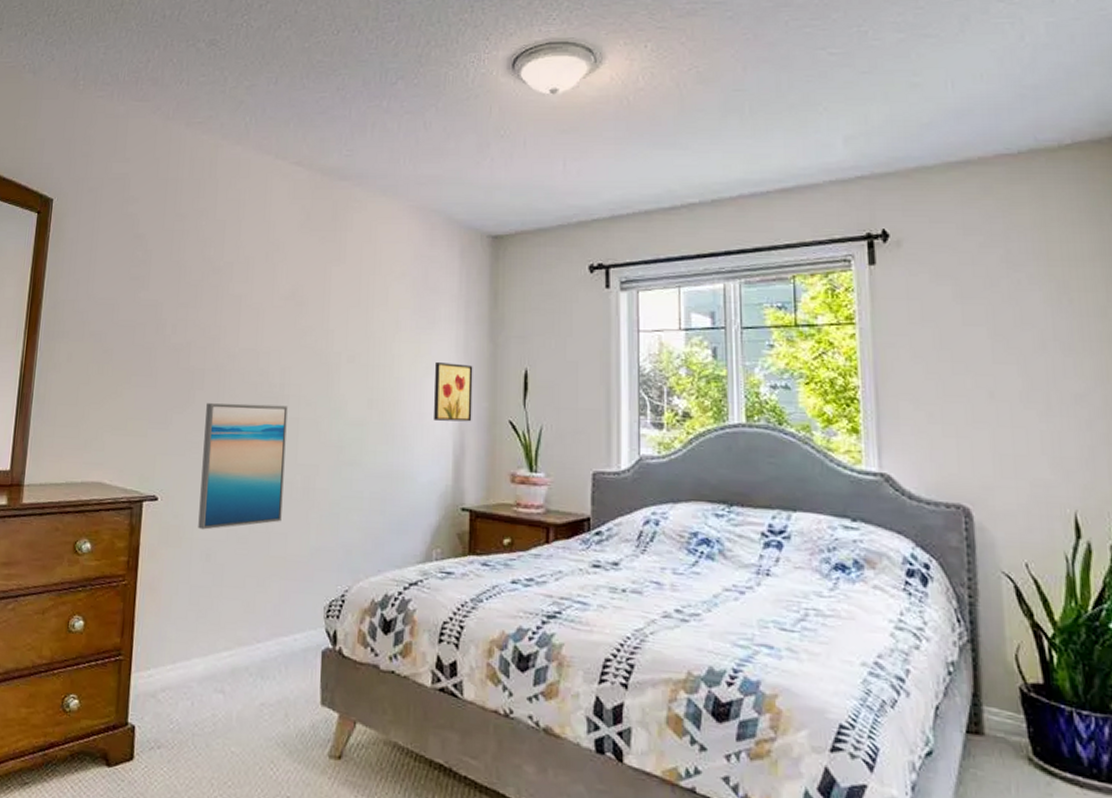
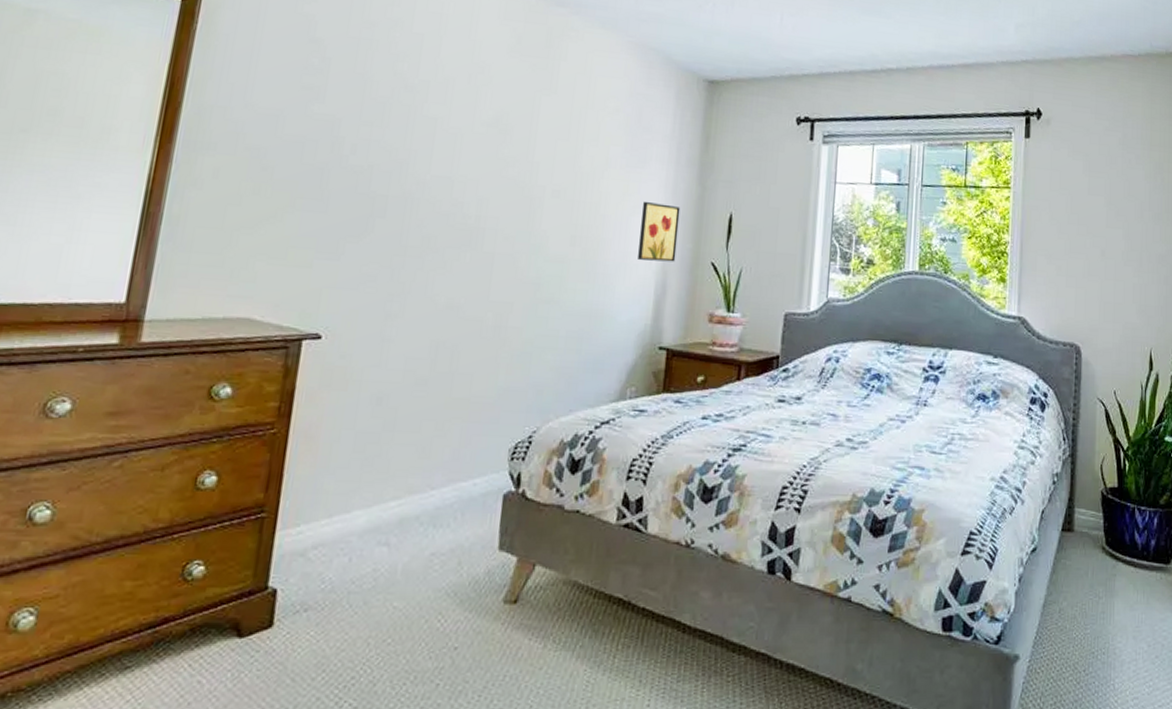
wall art: present [198,403,288,530] -> none [369,233,483,371]

